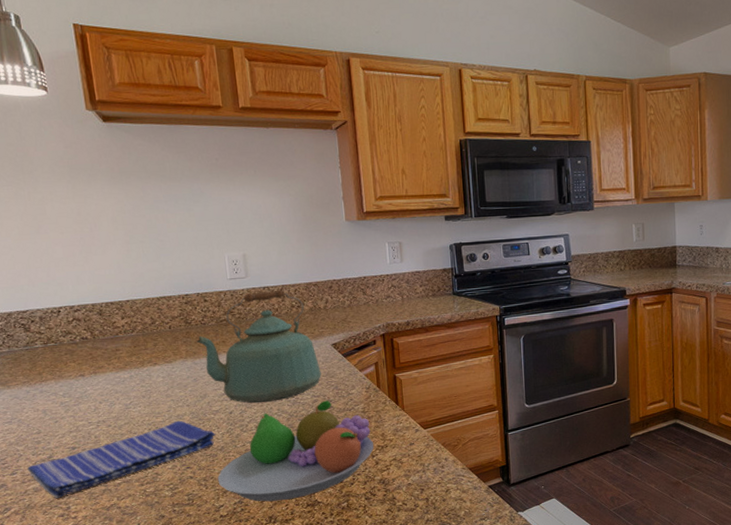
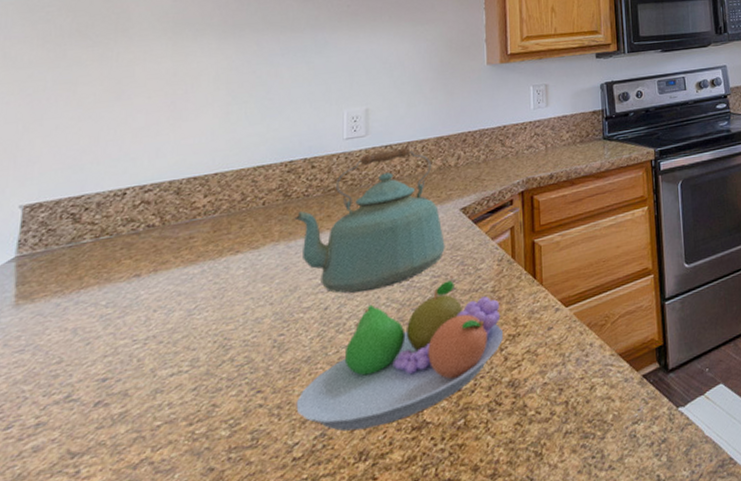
dish towel: present [27,420,216,499] -> none [30,325,303,460]

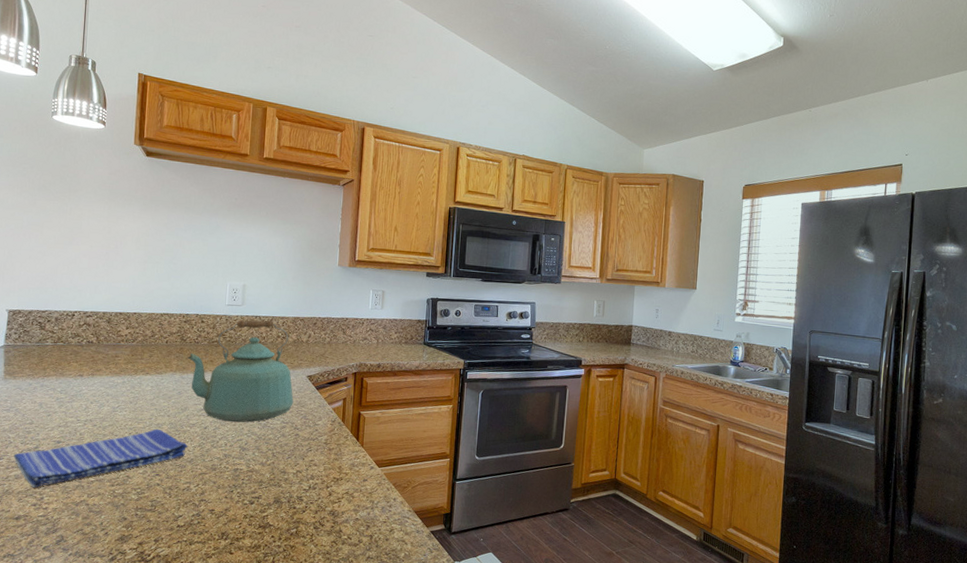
dish towel: none [30,325,303,460] -> present [13,428,189,488]
fruit bowl: present [296,280,503,431] -> none [181,428,330,519]

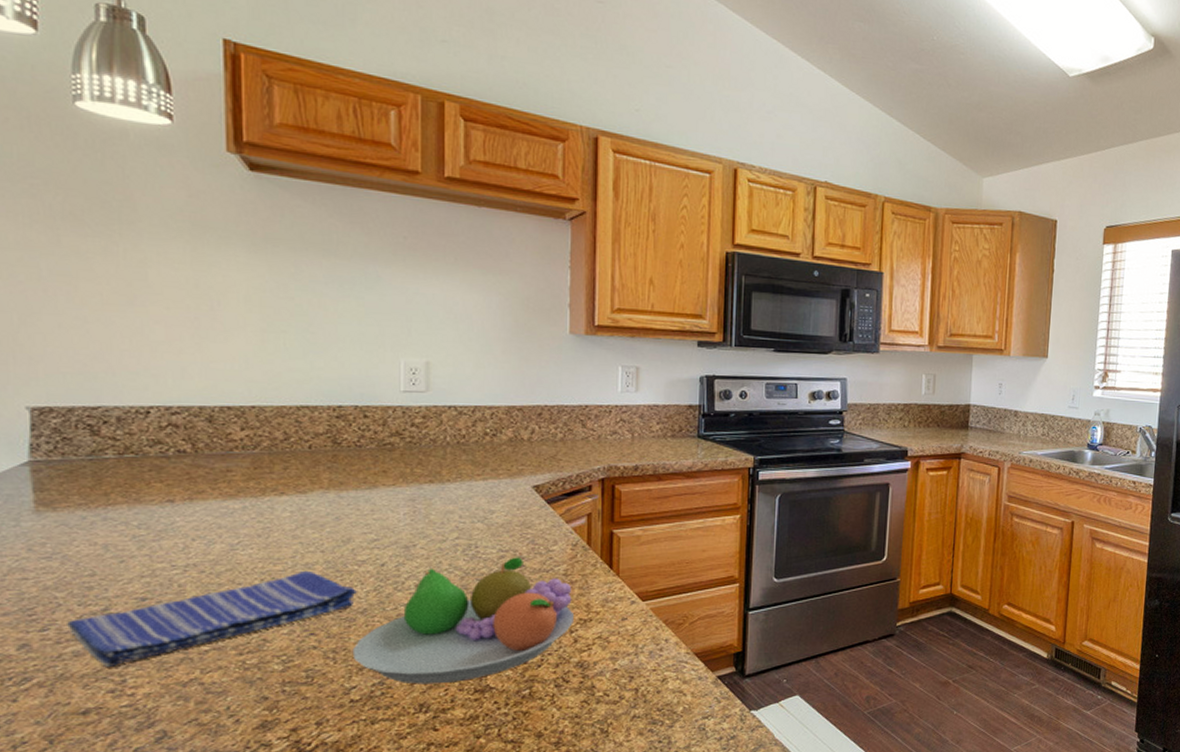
fruit bowl: none [181,428,330,519] -> present [352,557,573,684]
kettle: present [187,320,294,423] -> none [345,411,514,555]

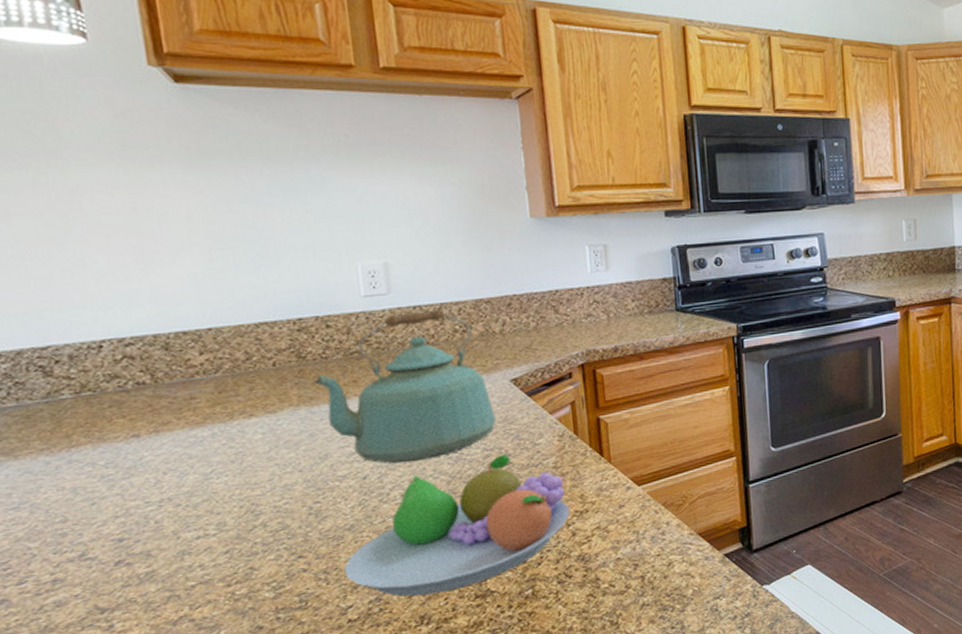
dish towel: present [67,570,358,668] -> none [44,492,343,615]
kettle: none [345,411,514,555] -> present [313,309,496,464]

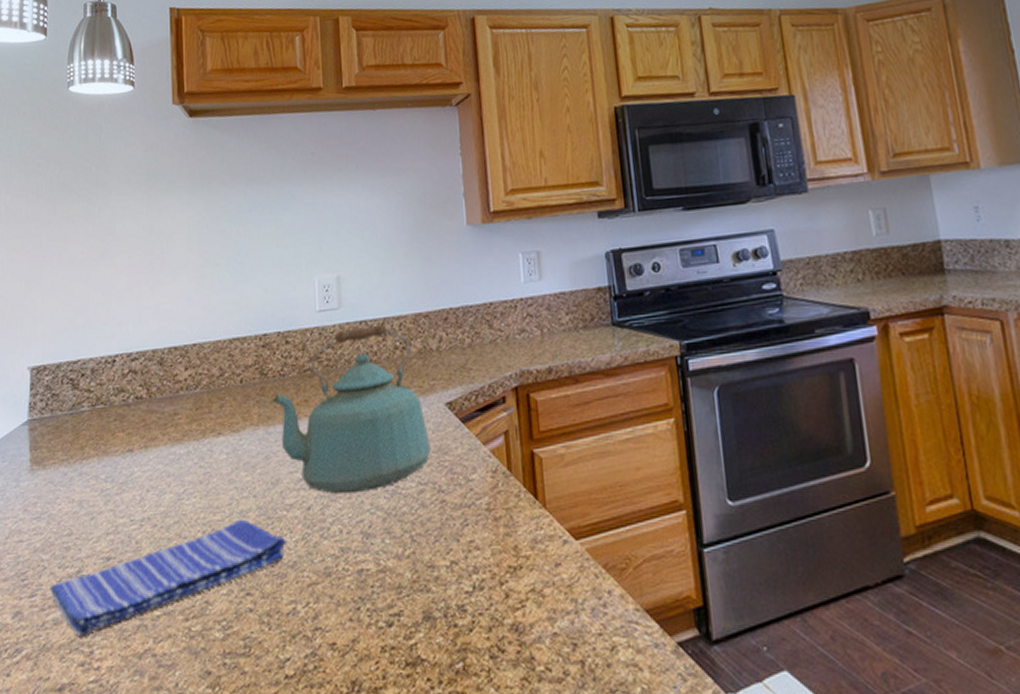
dish towel: none [44,492,343,615] -> present [50,519,288,638]
fruit bowl: present [344,454,569,597] -> none [285,490,502,656]

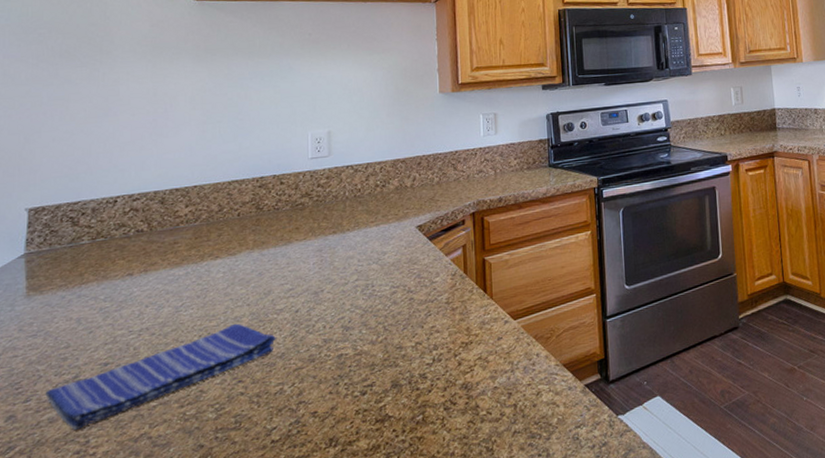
kettle: present [272,324,431,495] -> none [266,168,403,299]

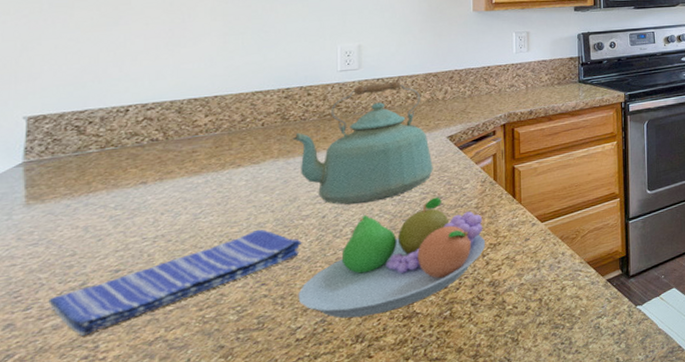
kettle: none [266,168,403,299] -> present [292,81,433,205]
fruit bowl: none [273,291,457,420] -> present [298,197,485,319]

